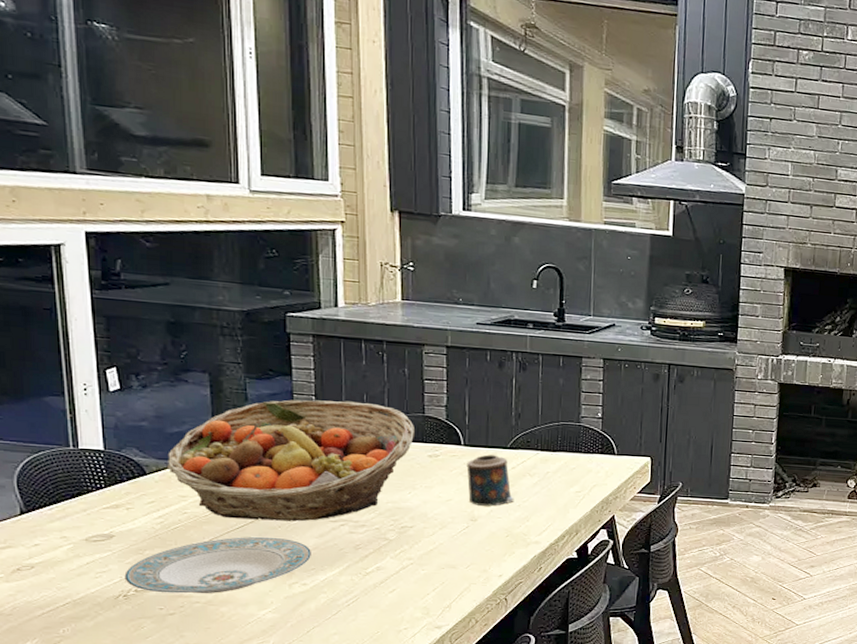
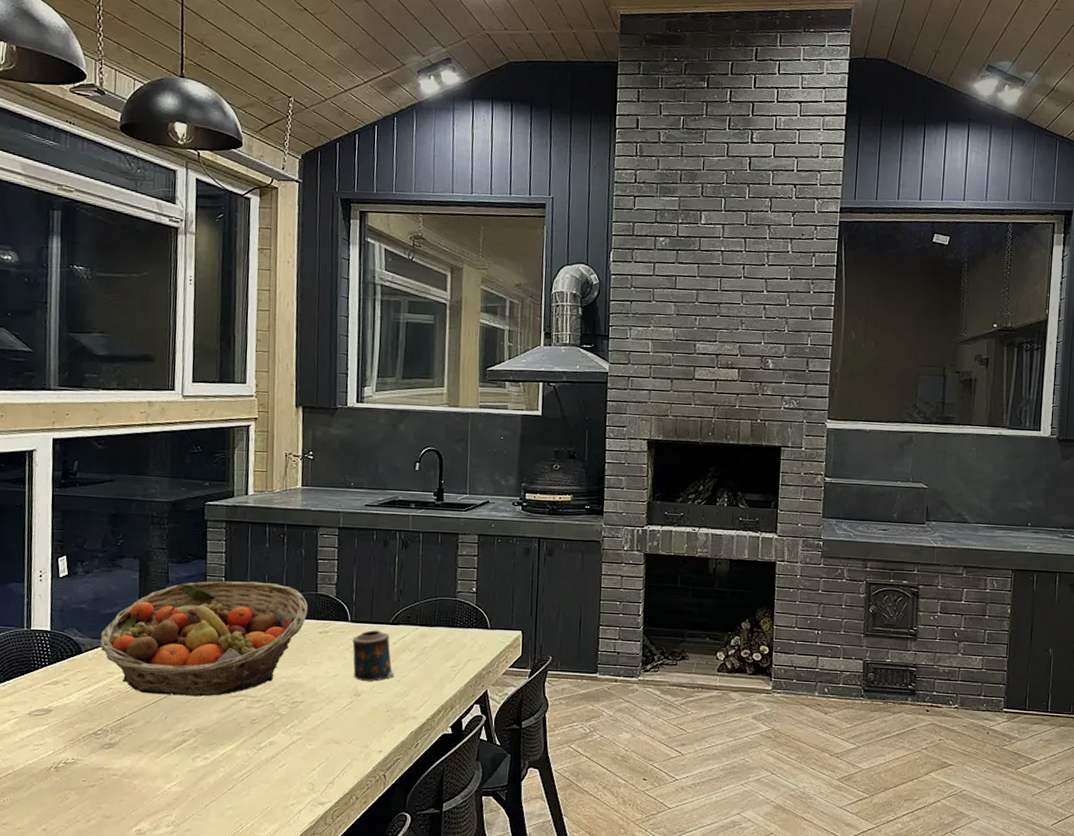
plate: present [124,536,311,594] -> none [57,711,213,767]

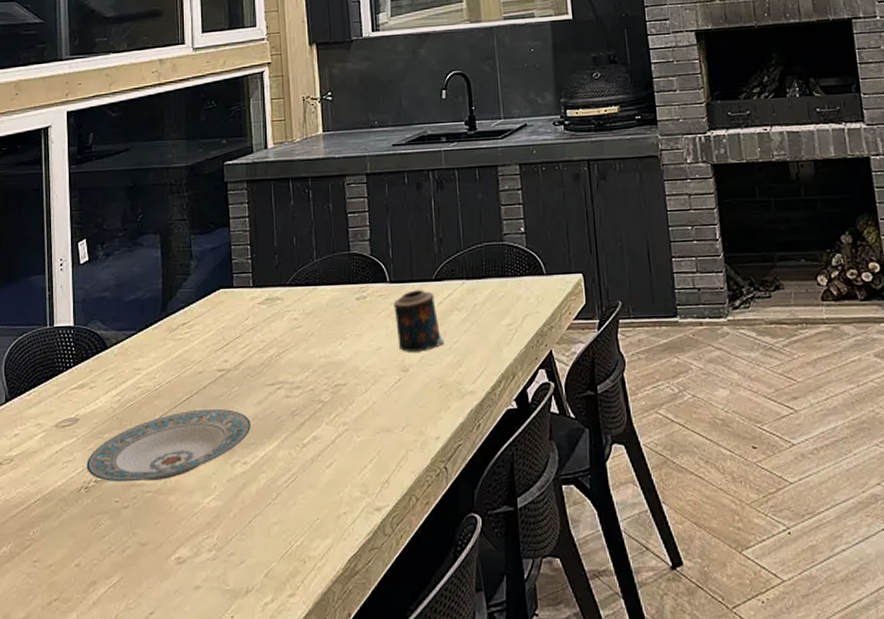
plate: none [57,711,213,767] -> present [86,408,251,483]
fruit basket: present [99,581,308,697] -> none [124,246,342,391]

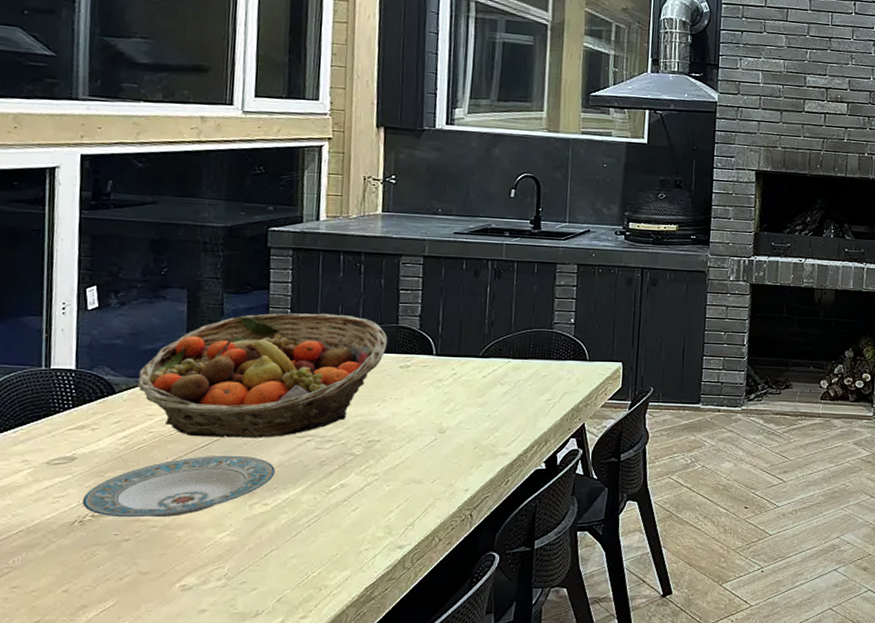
fruit basket: none [124,246,342,391] -> present [136,313,387,438]
candle: present [393,290,445,352] -> none [437,364,484,417]

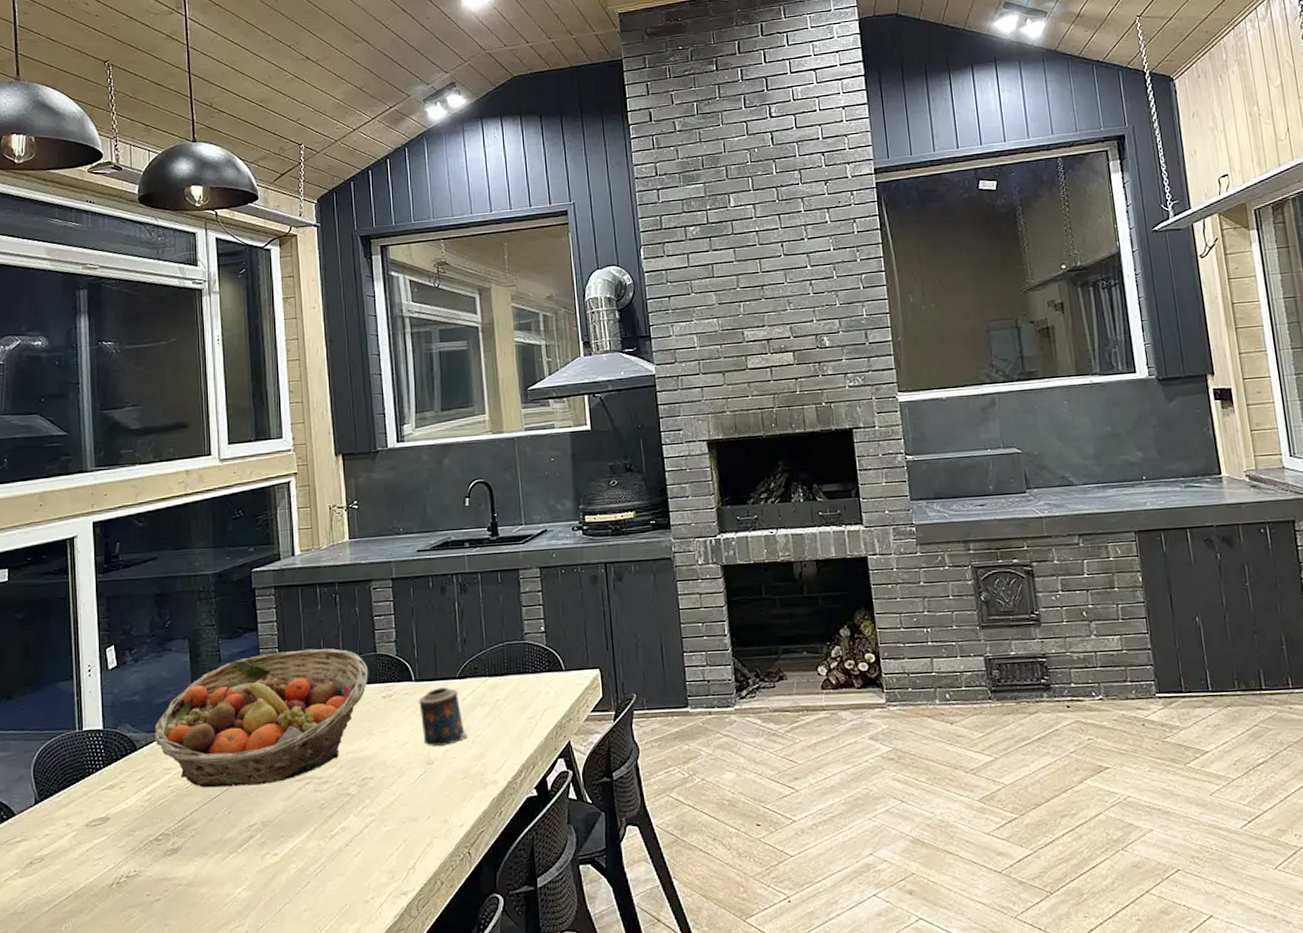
plate: present [82,455,275,518] -> none [117,804,280,877]
candle: none [437,364,484,417] -> present [419,687,468,746]

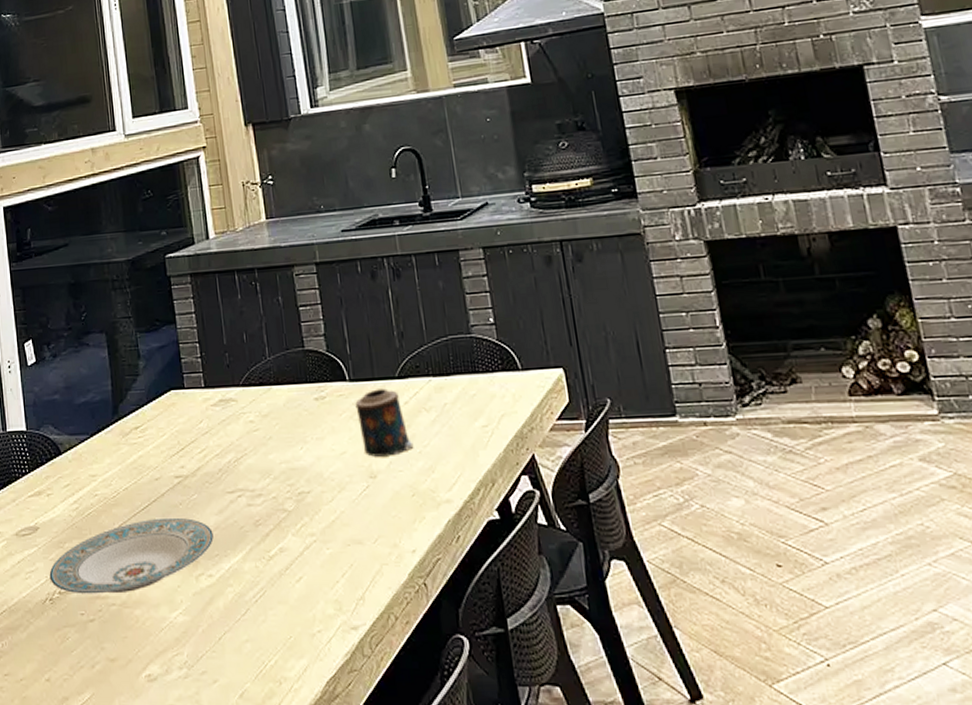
plate: none [117,804,280,877] -> present [49,517,214,594]
fruit basket: present [153,648,368,788] -> none [77,343,298,498]

